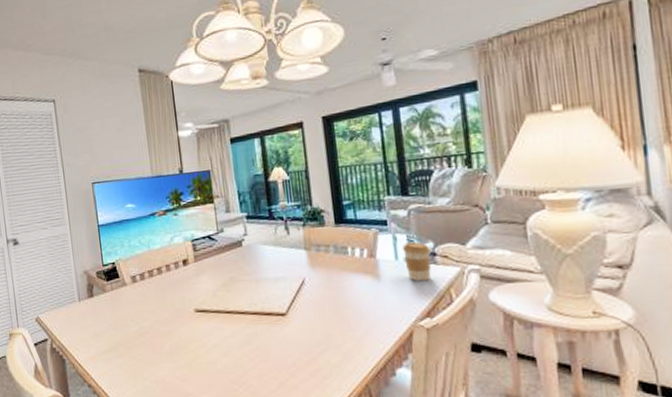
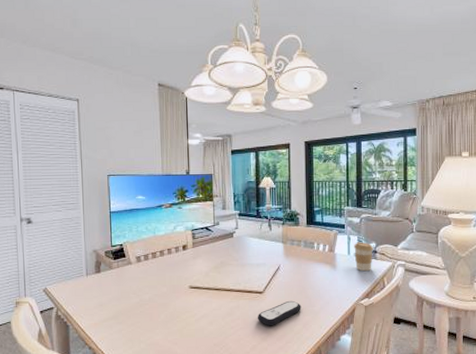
remote control: none [282,323,338,358] -> present [258,300,301,326]

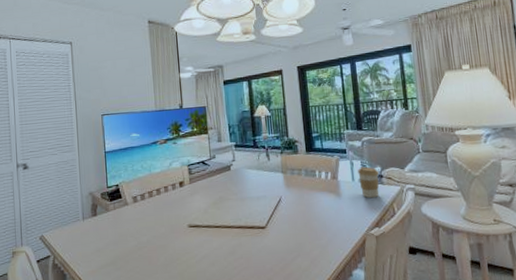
remote control: present [258,300,301,326] -> none [262,234,308,265]

